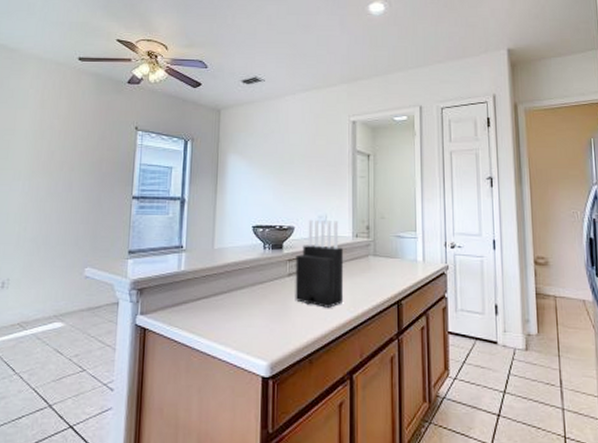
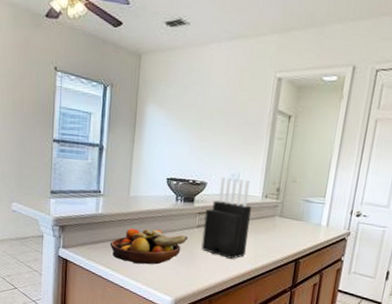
fruit bowl: none [194,282,280,325] -> present [109,229,188,265]

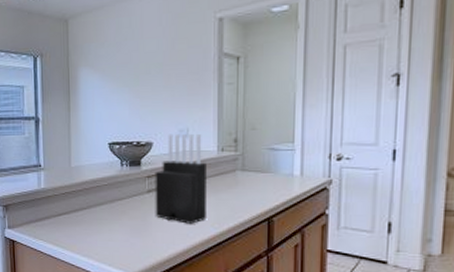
fruit bowl: present [109,229,188,265] -> none [55,199,139,239]

